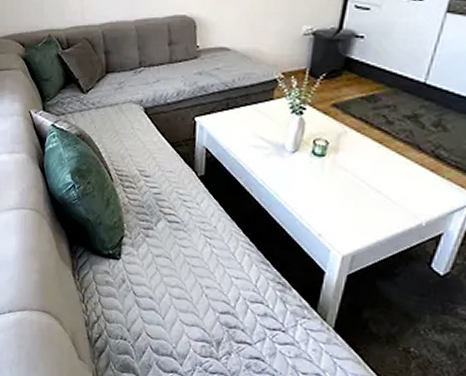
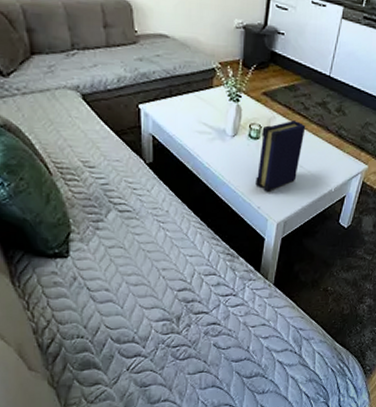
book: none [317,136,388,219] -> present [255,120,306,193]

